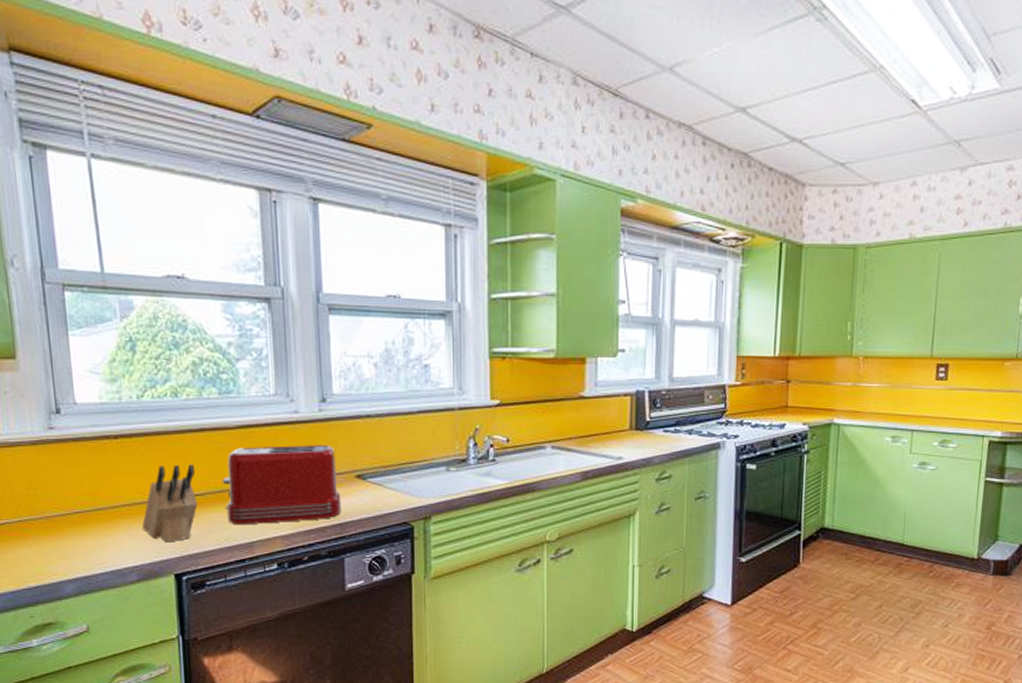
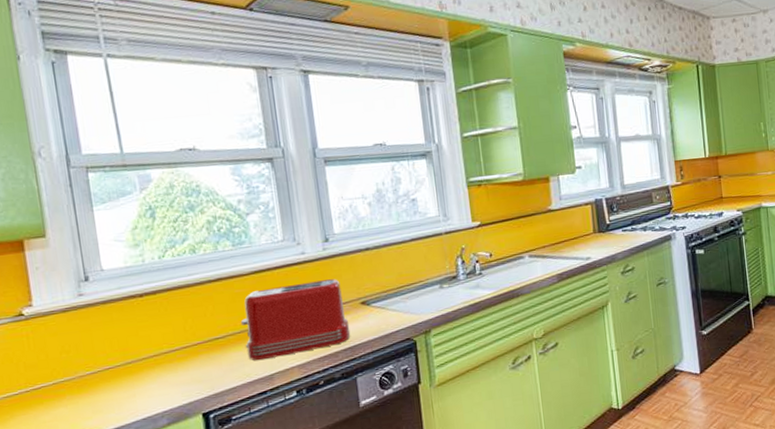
knife block: present [142,464,198,543] -> none [169,311,220,386]

